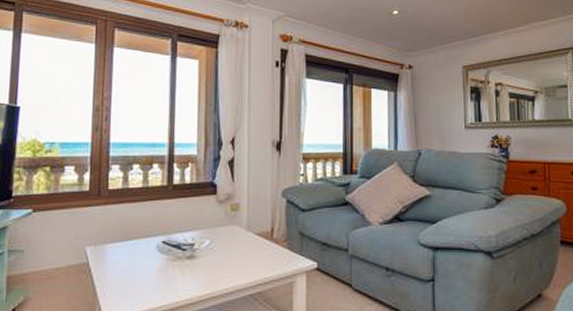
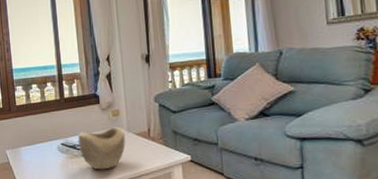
decorative bowl: none [183,224,243,277] -> present [77,126,126,170]

